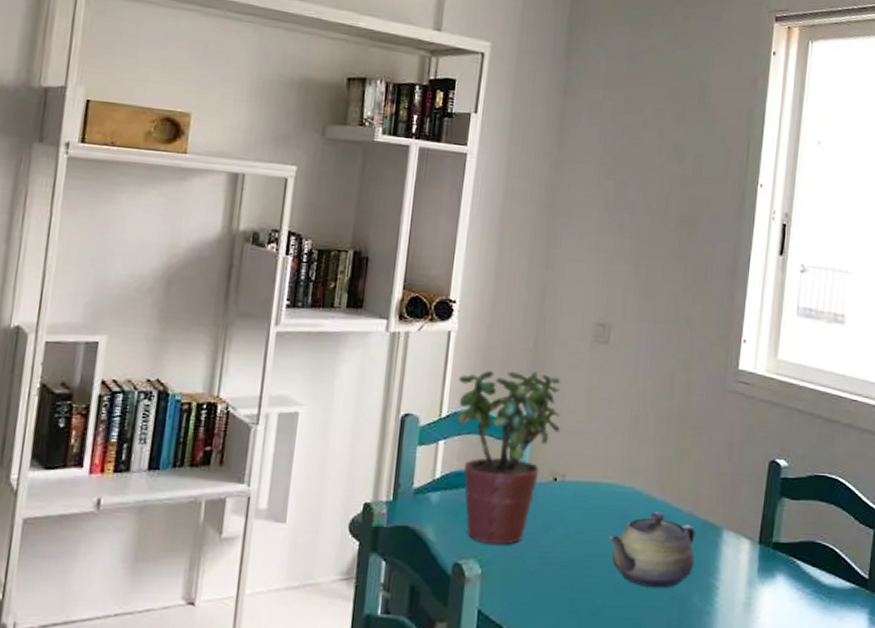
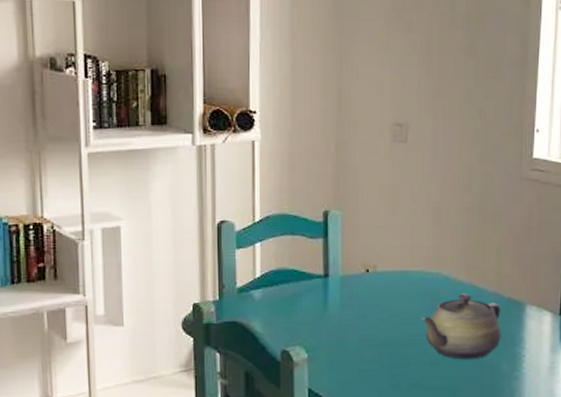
potted plant: present [458,371,562,545] -> none [266,173,368,332]

